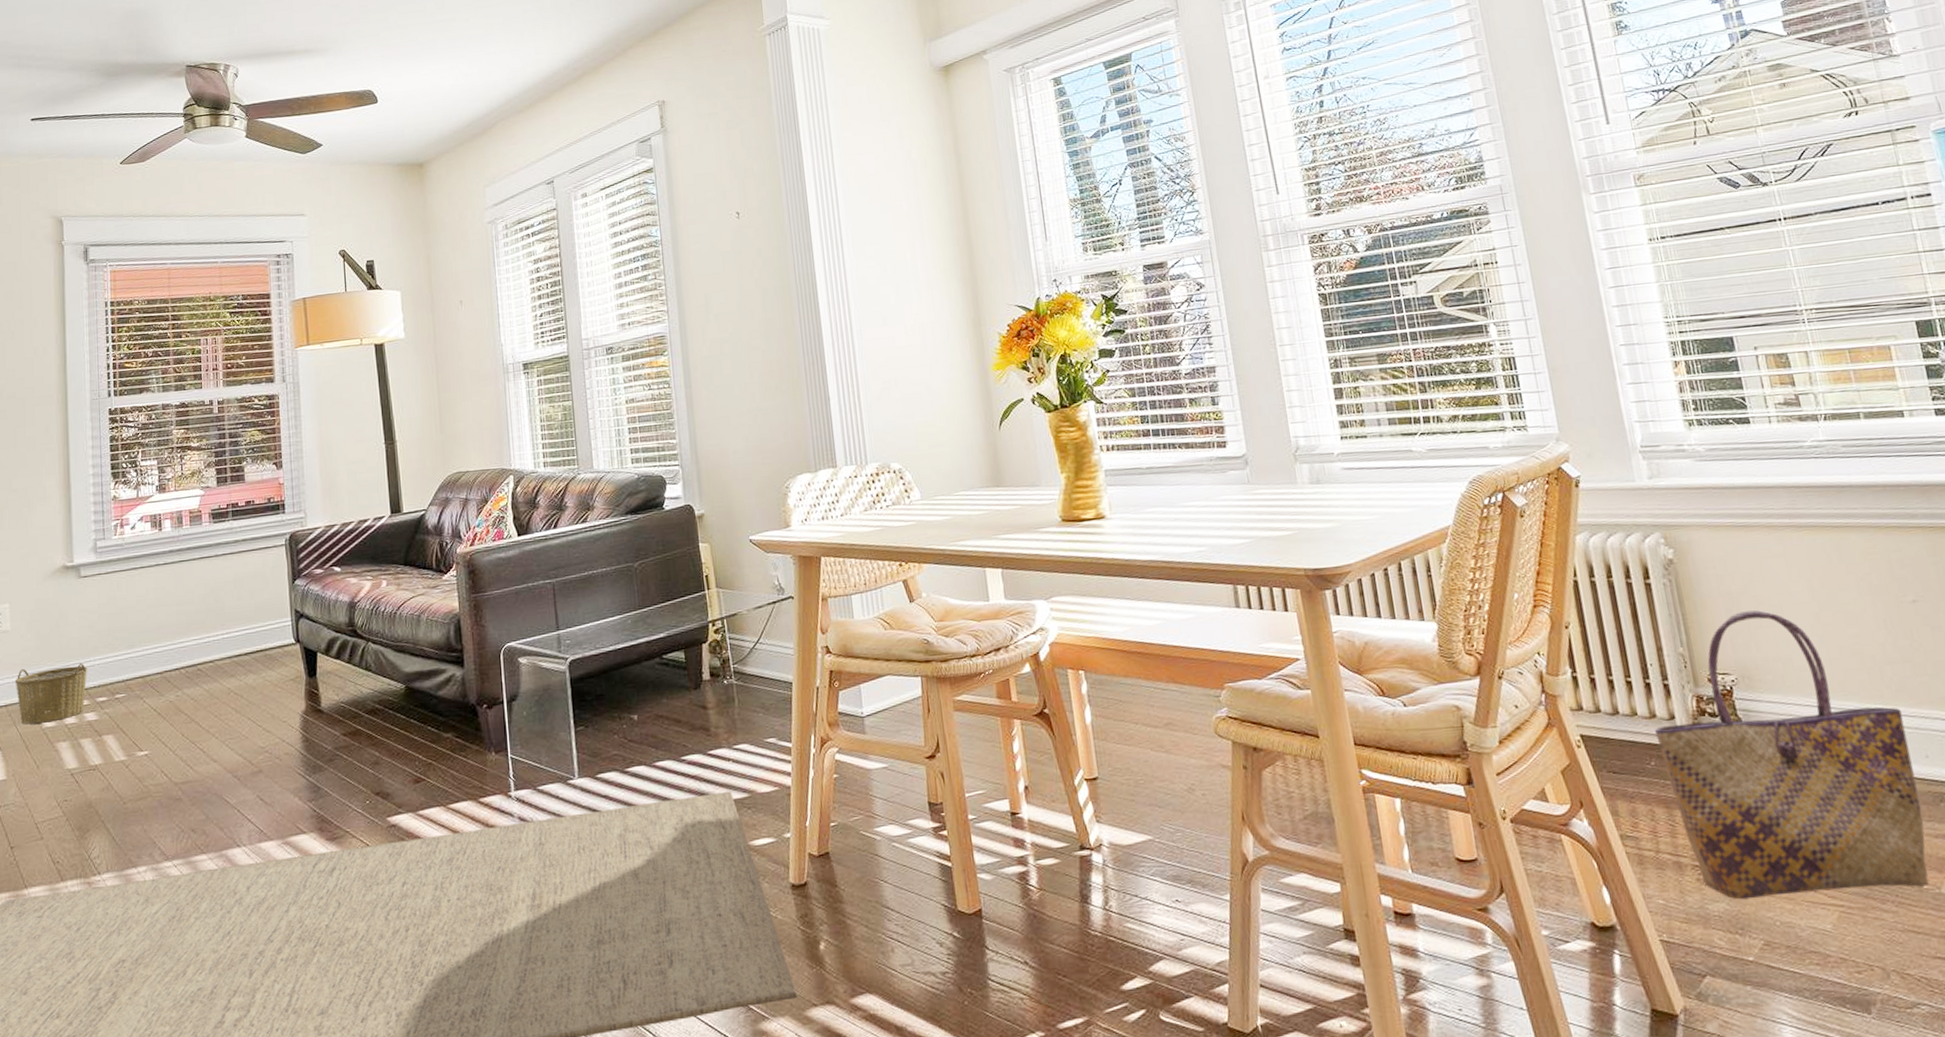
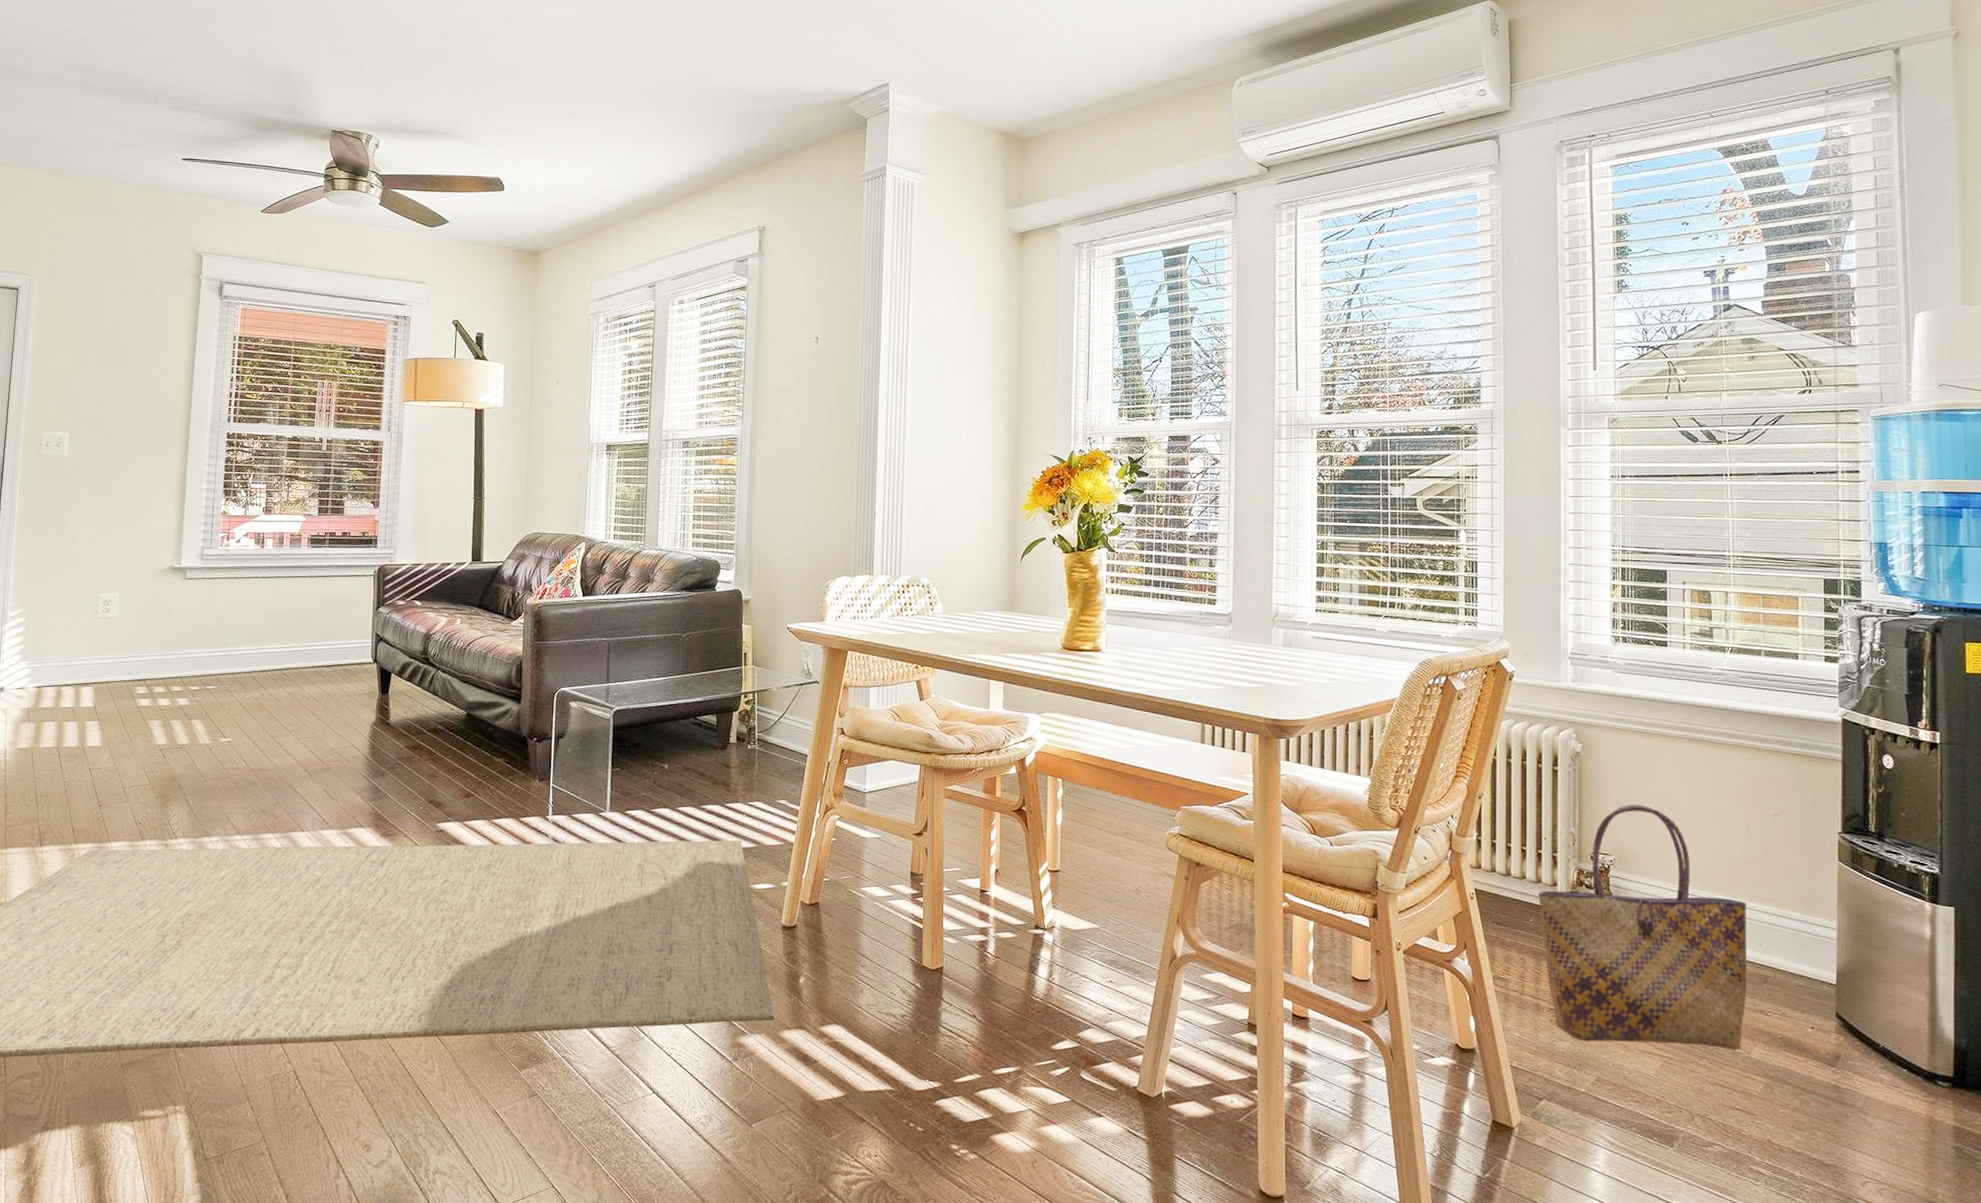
basket: present [14,663,87,725] -> none [117,651,184,702]

